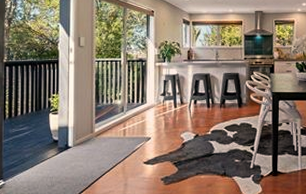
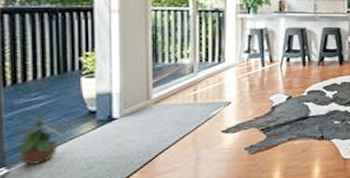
potted plant: none [10,139,38,179] -> present [17,111,64,165]

